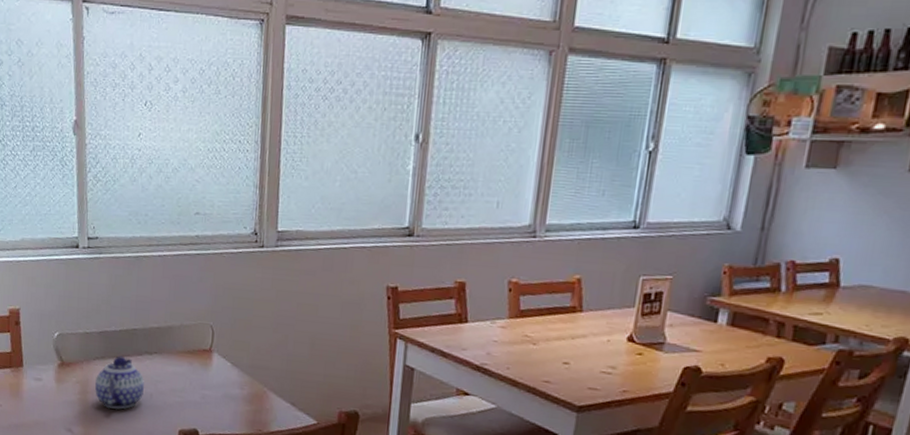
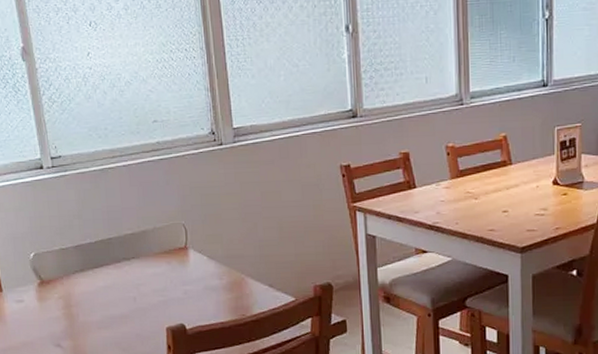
teapot: present [94,356,144,410] -> none [77,266,127,318]

